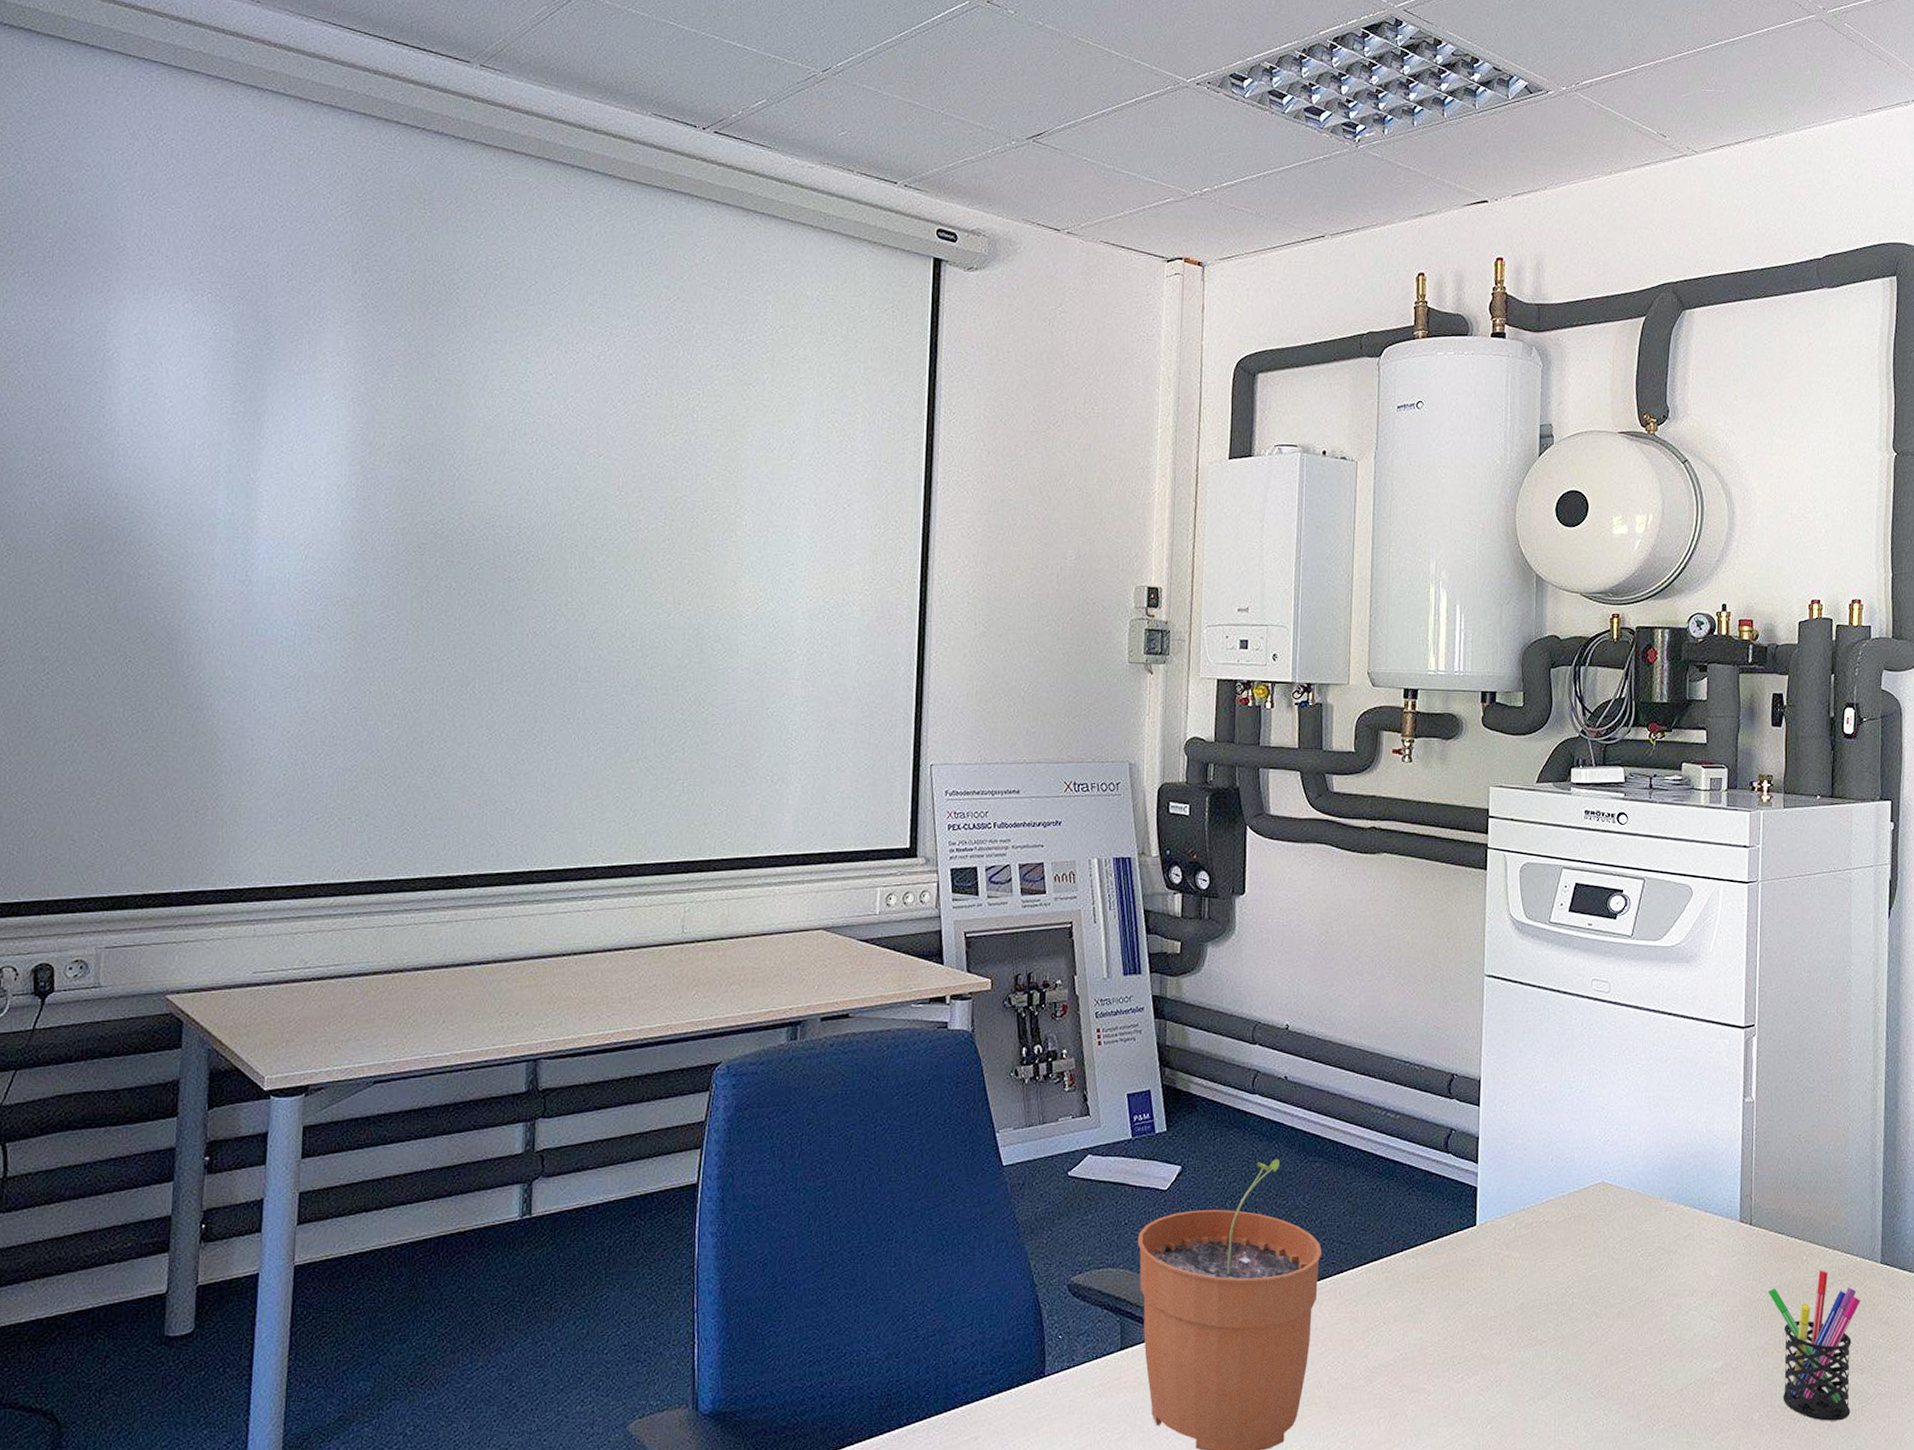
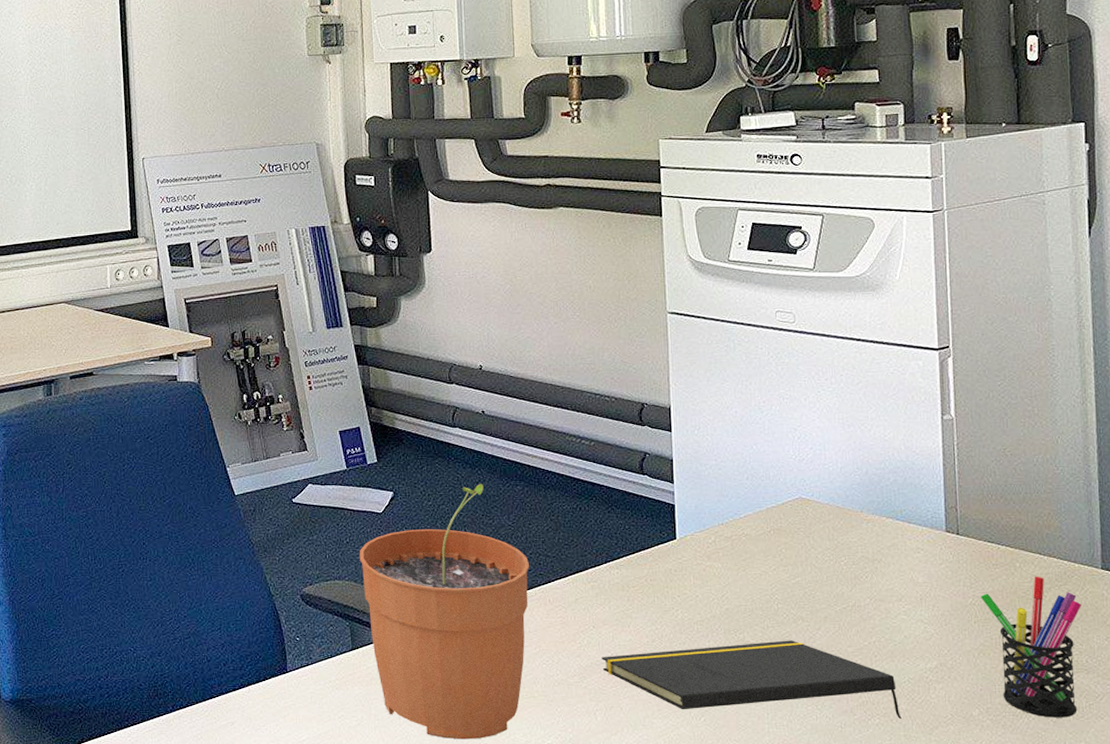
notepad: none [1390,1338,1686,1425] -> present [602,640,902,720]

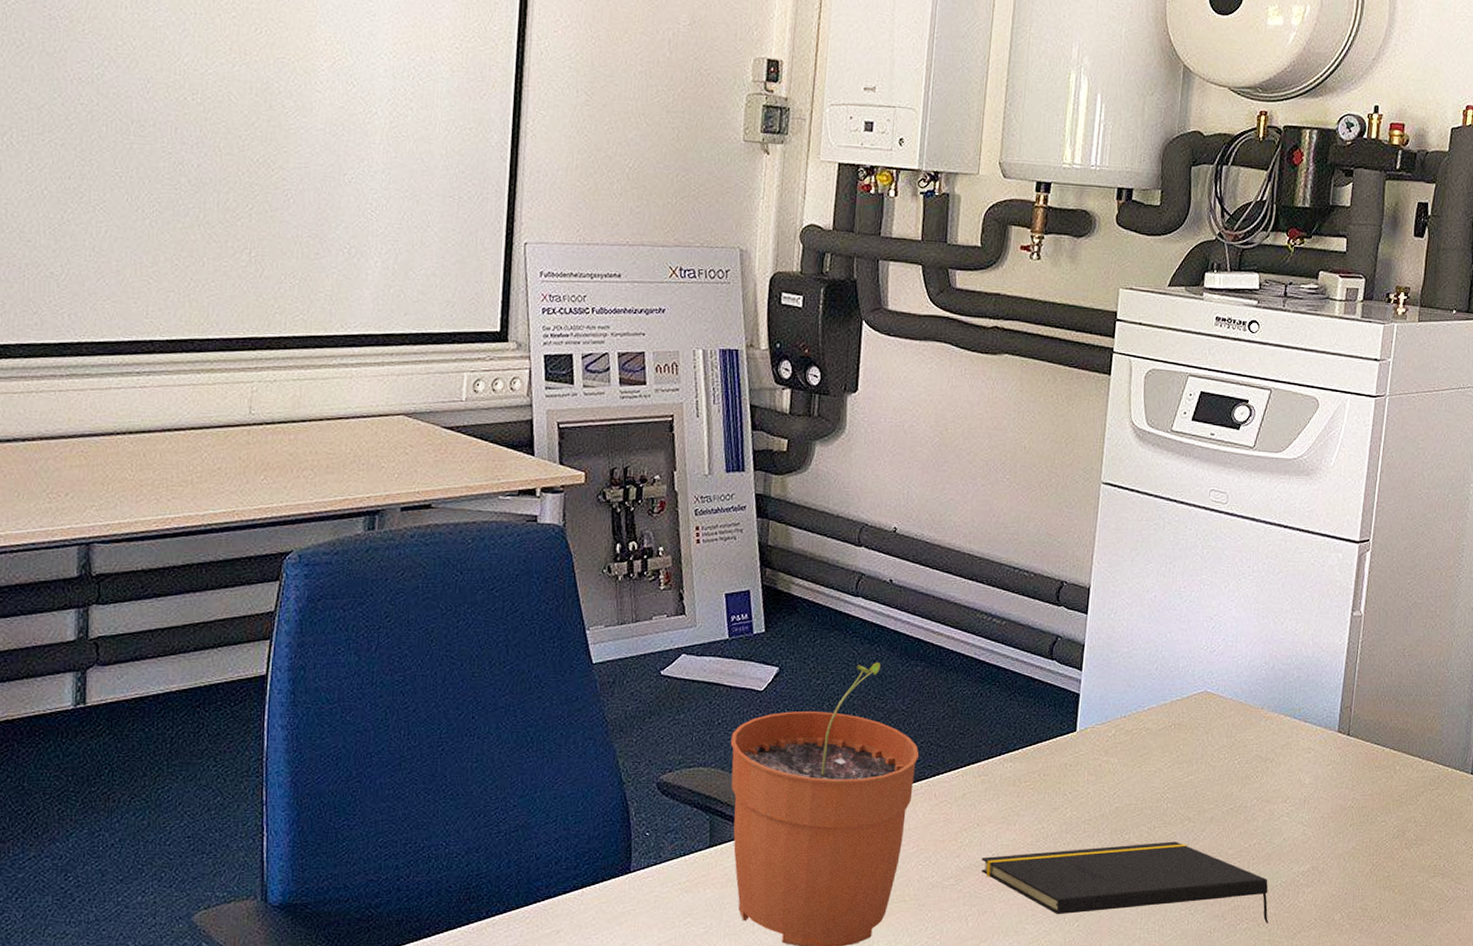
pen holder: present [980,576,1081,718] -> none [1359,779,1448,922]

